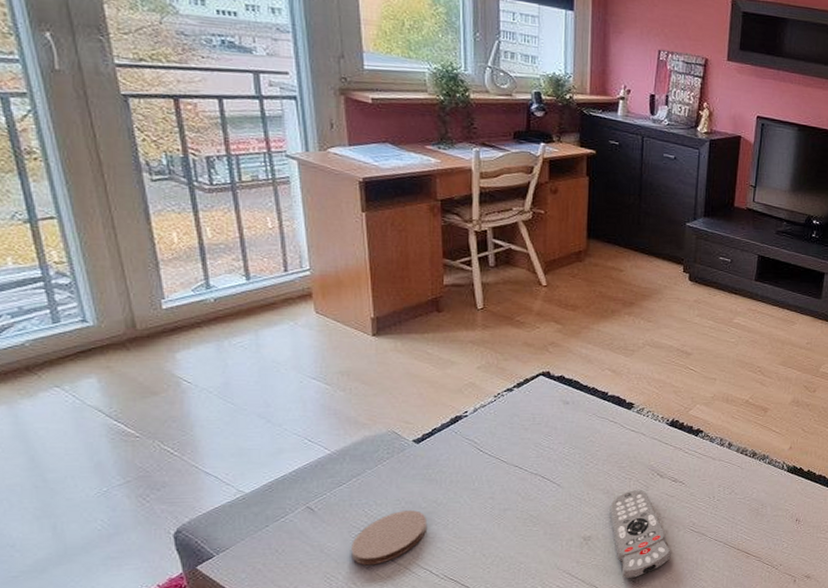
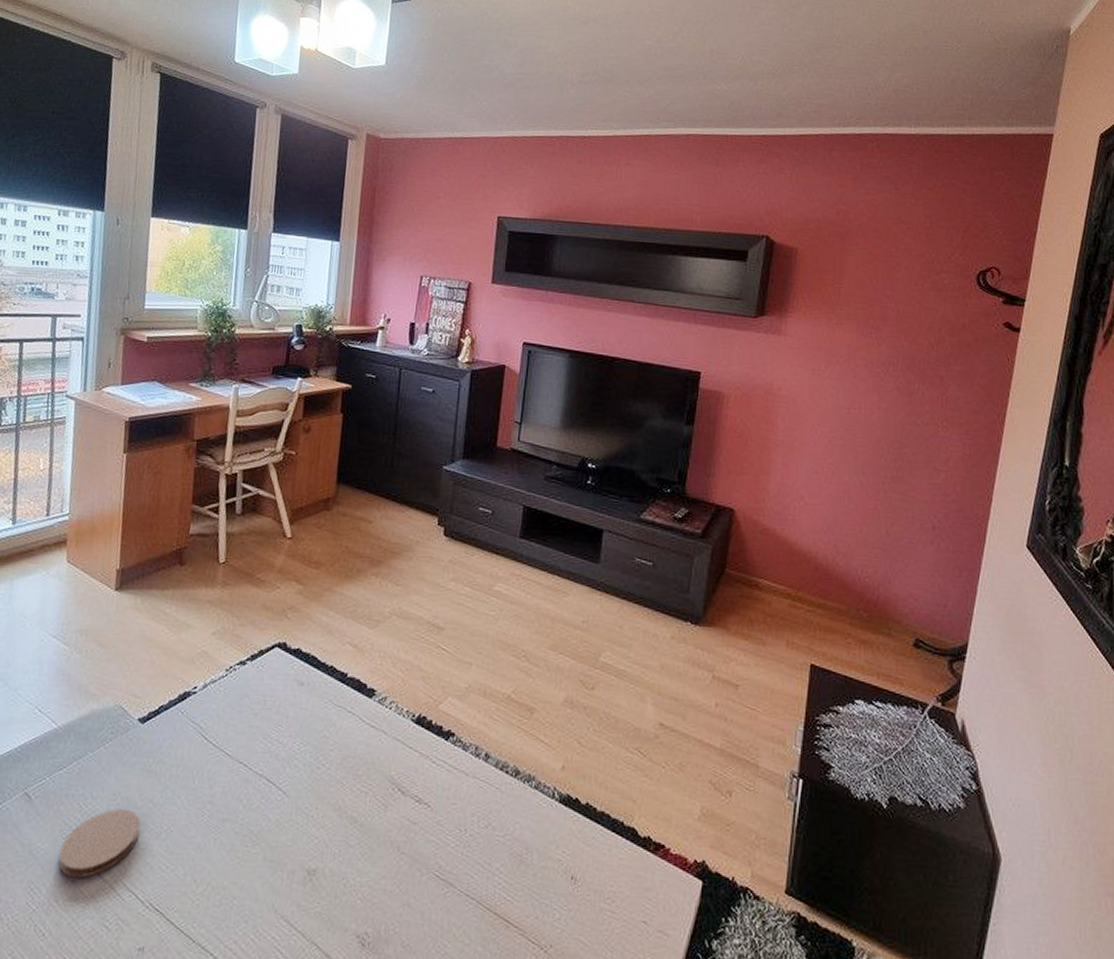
remote control: present [609,490,671,579] -> none [339,809,411,940]

